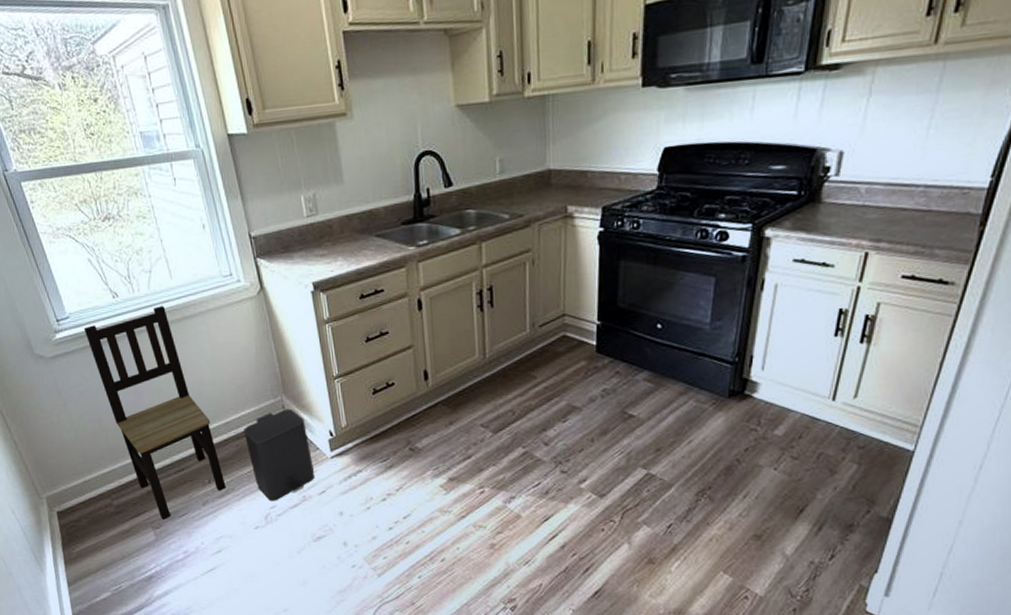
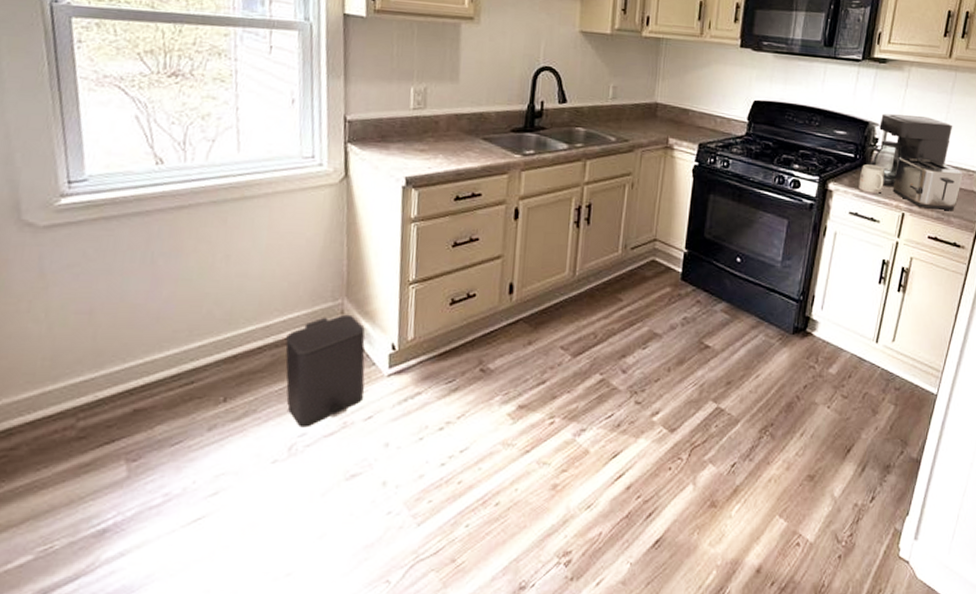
dining chair: present [83,306,226,519] -> none [103,180,247,449]
mug: none [805,199,840,234] -> present [858,164,884,194]
coffee maker: none [808,128,940,225] -> present [862,113,953,188]
toaster: none [851,180,954,244] -> present [892,156,963,211]

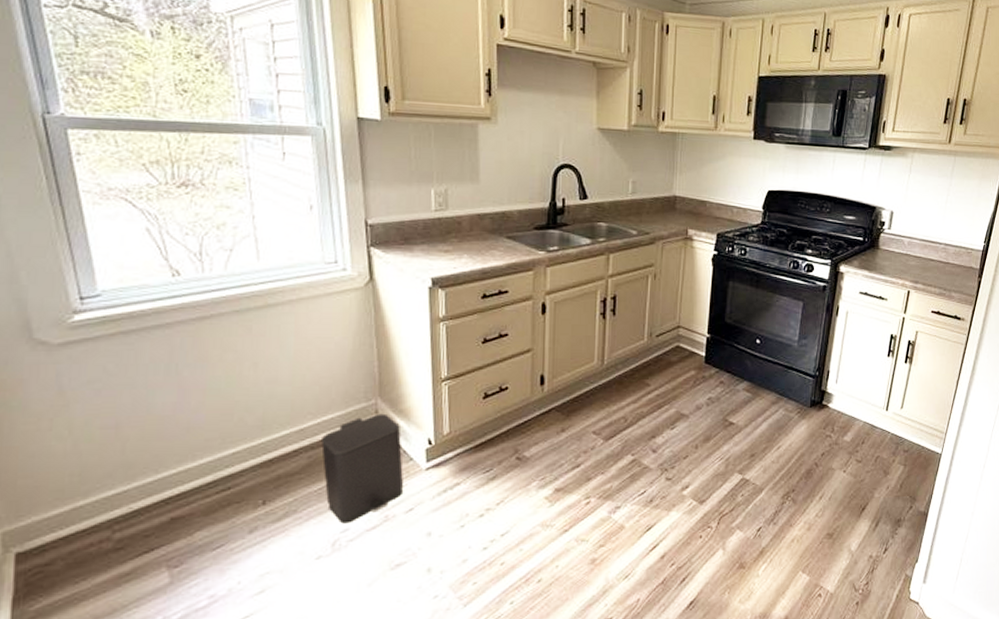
mug: present [858,164,884,194] -> none [867,247,891,273]
coffee maker: present [862,113,953,188] -> none [870,198,953,267]
toaster: present [892,156,963,211] -> none [899,238,962,287]

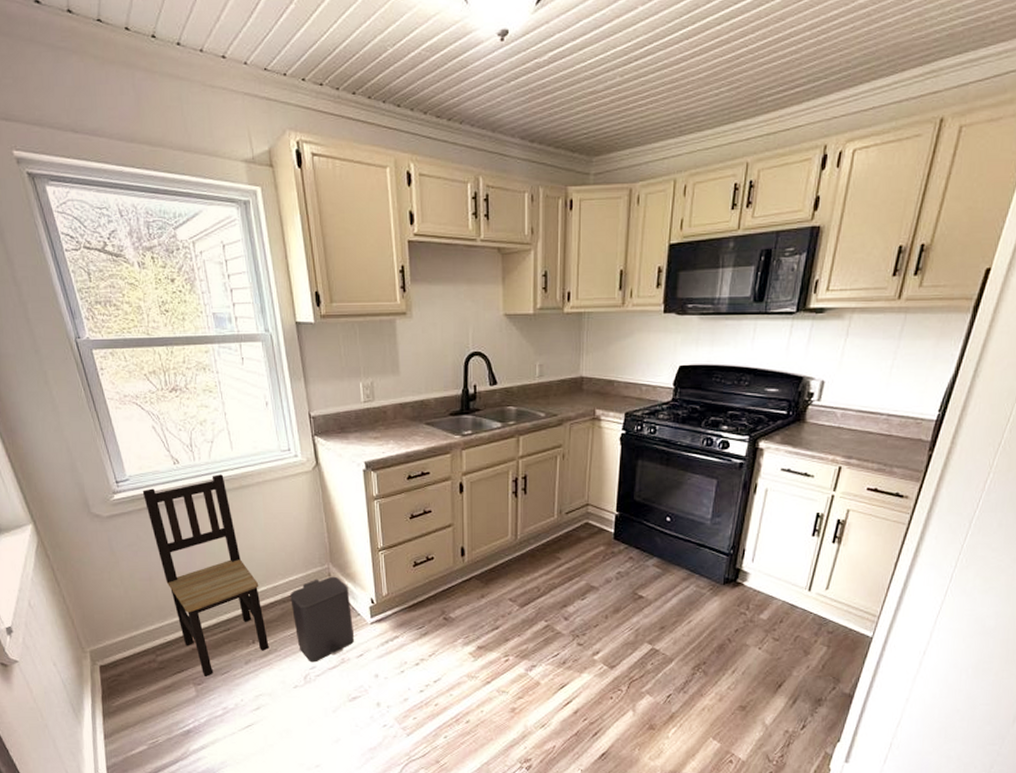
dining chair: none [119,290,286,555] -> present [142,474,269,676]

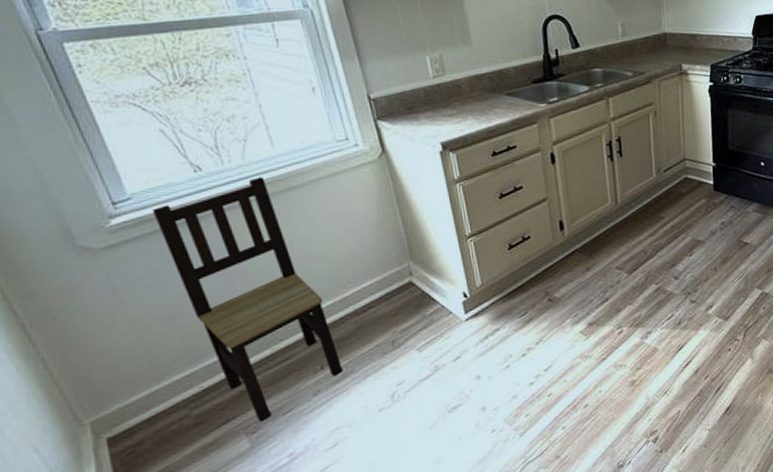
pedal bin: present [290,576,354,662] -> none [364,274,448,378]

